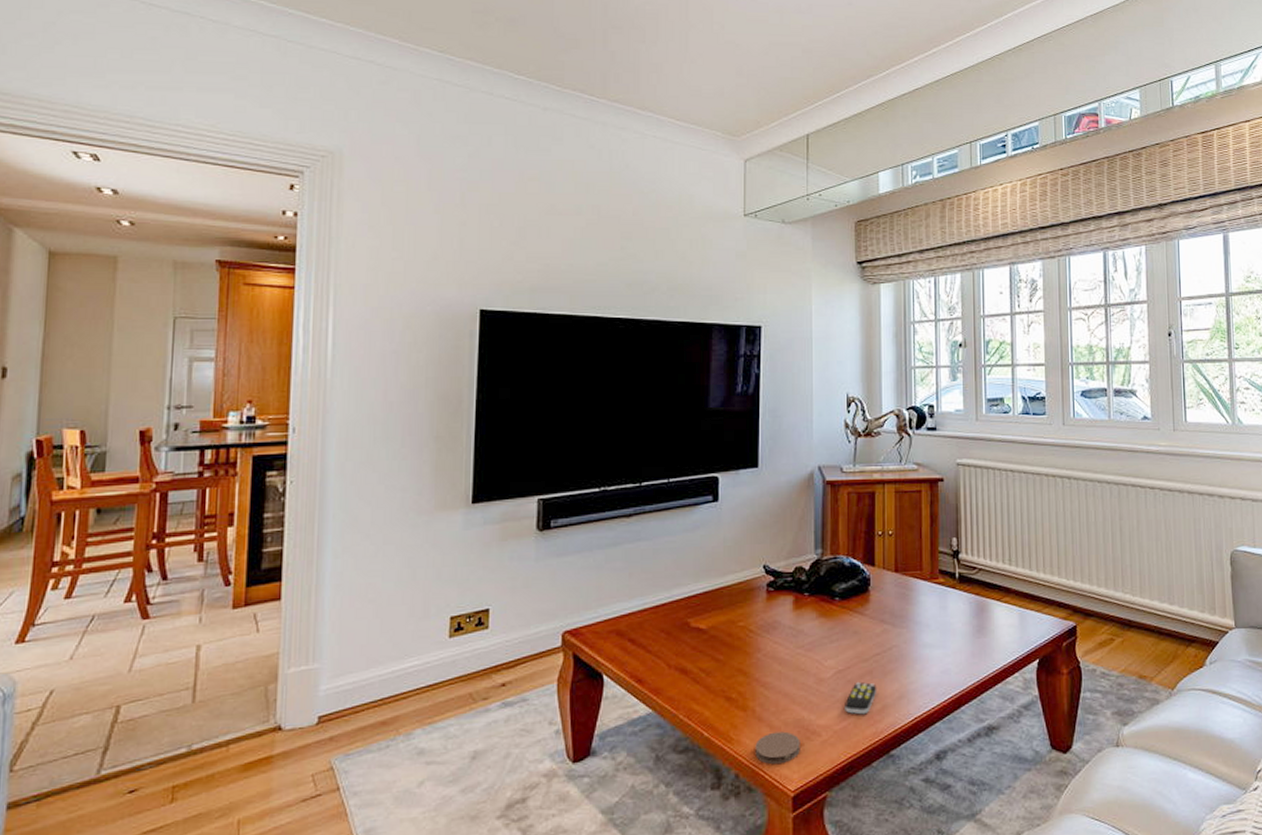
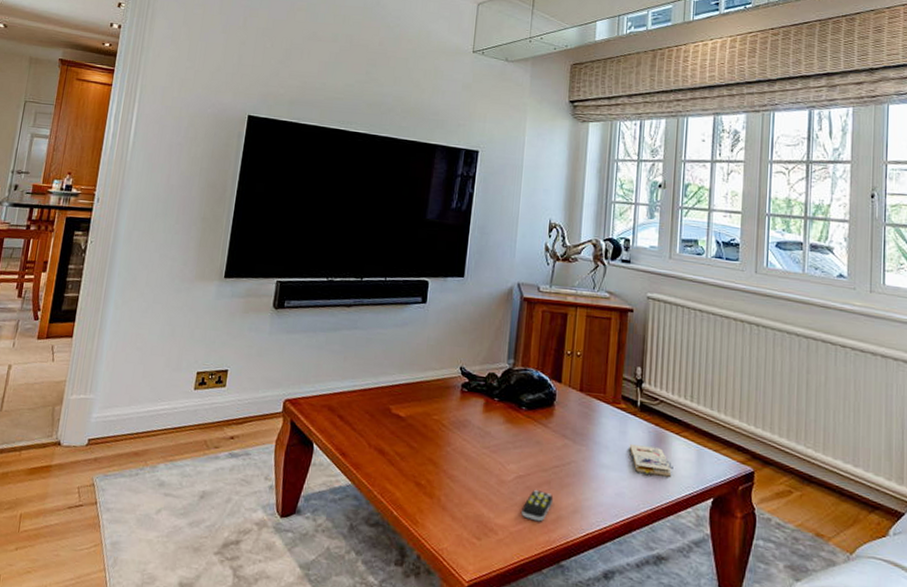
coaster: present [755,731,800,765] -> none [436,522,478,554]
paperback book: none [950,617,997,647] -> present [629,444,674,478]

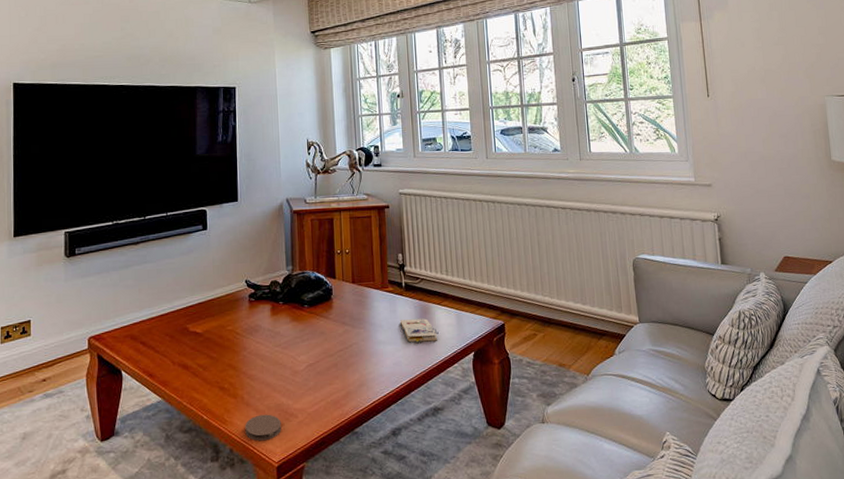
coaster: none [436,522,478,554] -> present [245,414,282,441]
remote control: present [521,490,554,522] -> none [316,373,342,400]

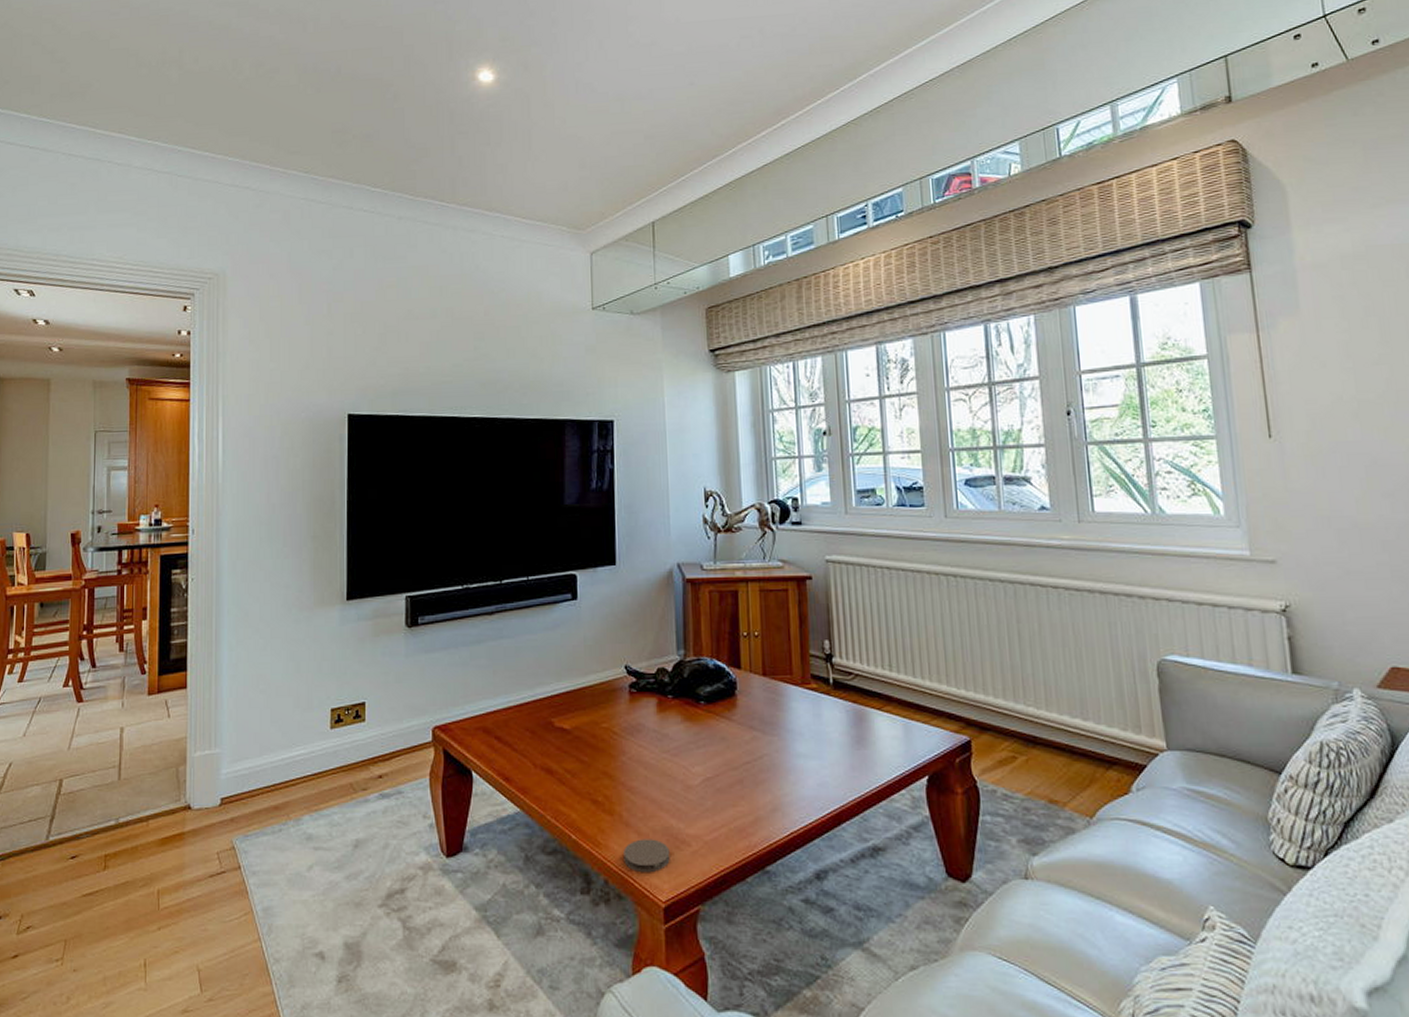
paperback book: present [399,318,439,343] -> none [826,727,879,760]

